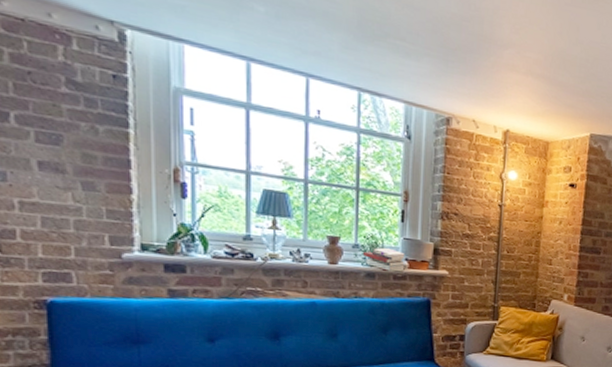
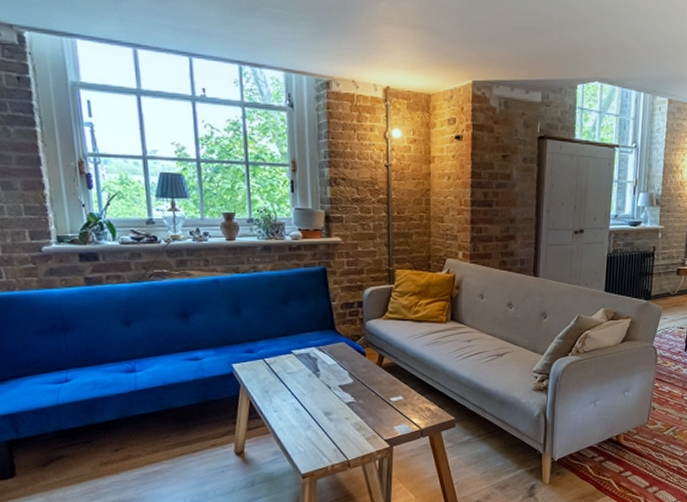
books: present [363,247,405,273] -> none [258,219,299,244]

